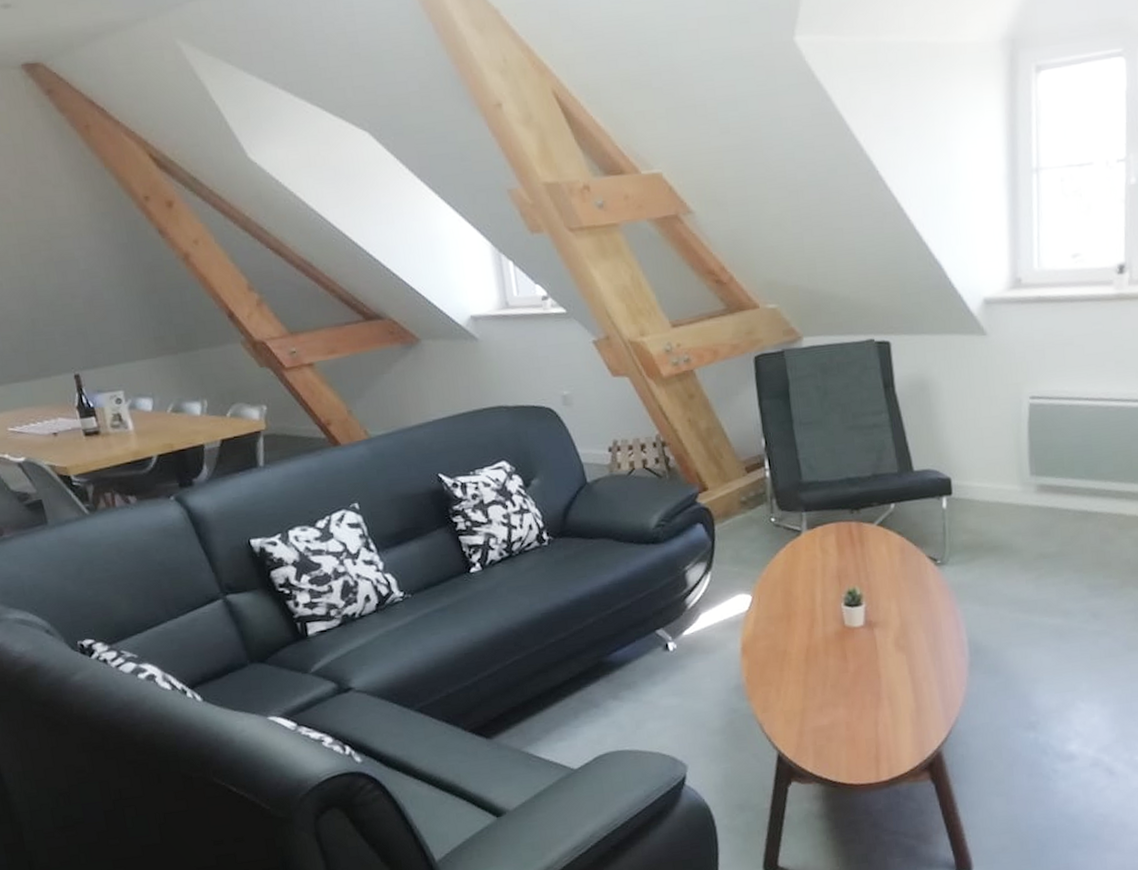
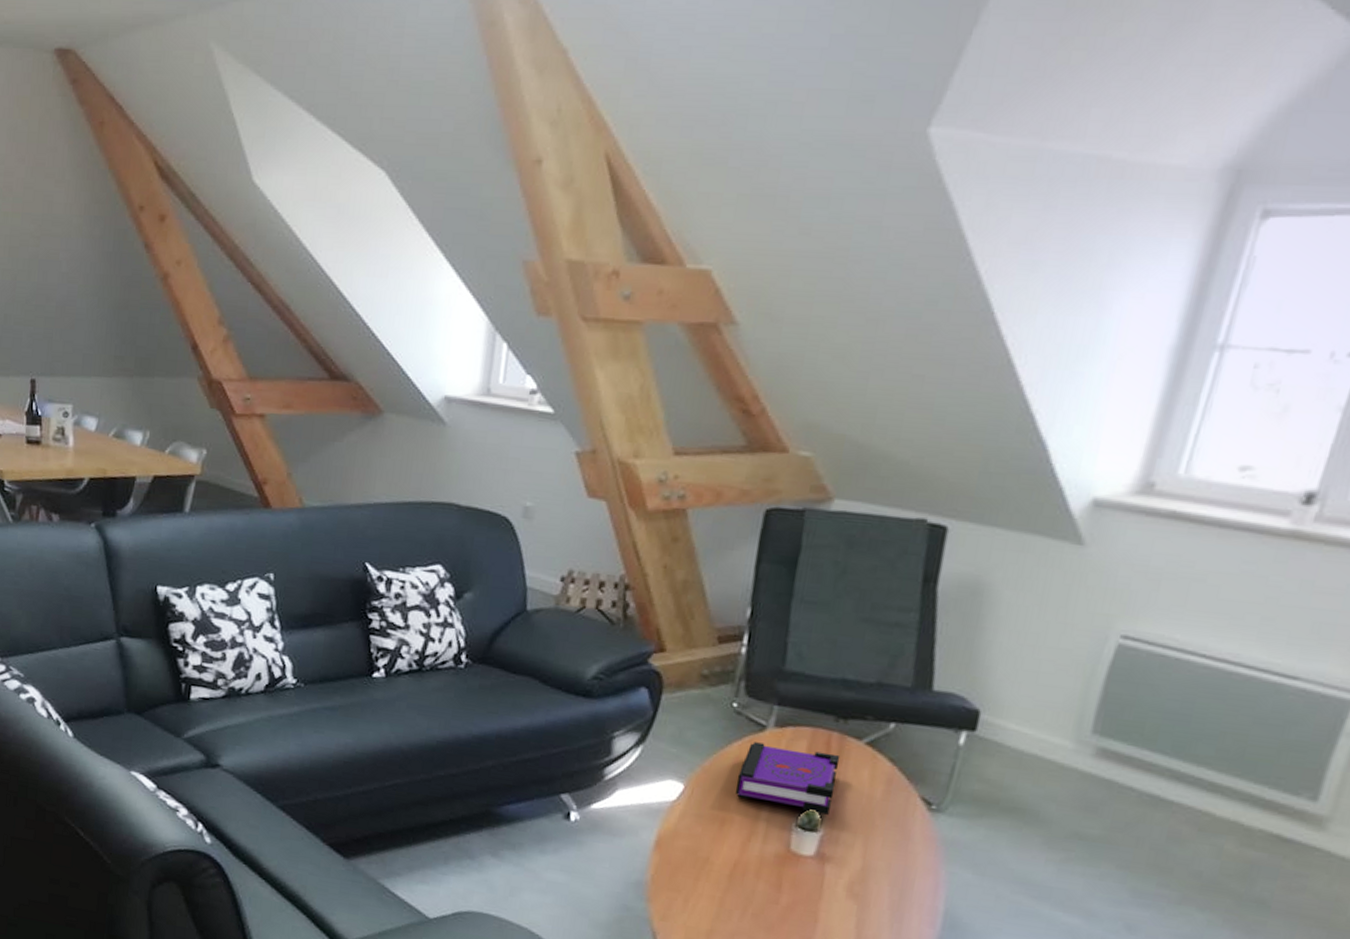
board game: none [790,539,866,595] -> present [735,742,841,815]

